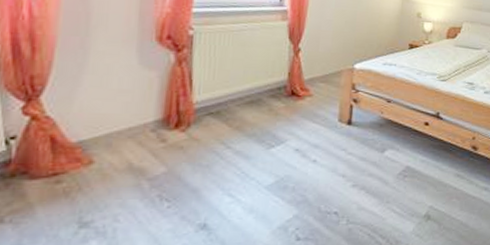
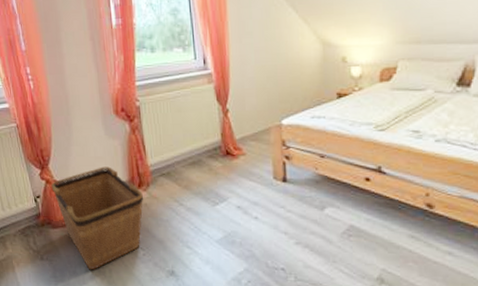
bicycle basket: none [39,101,181,230] -> present [51,166,144,269]

